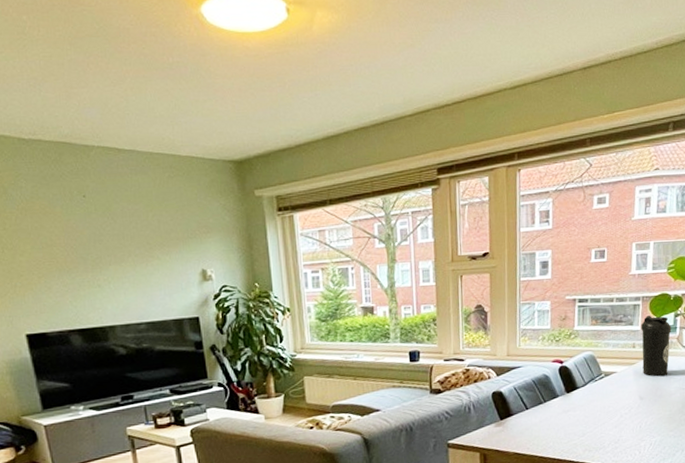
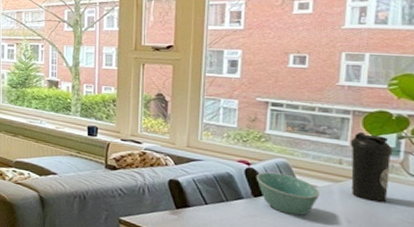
bowl: none [568,366,620,403] -> present [256,172,321,216]

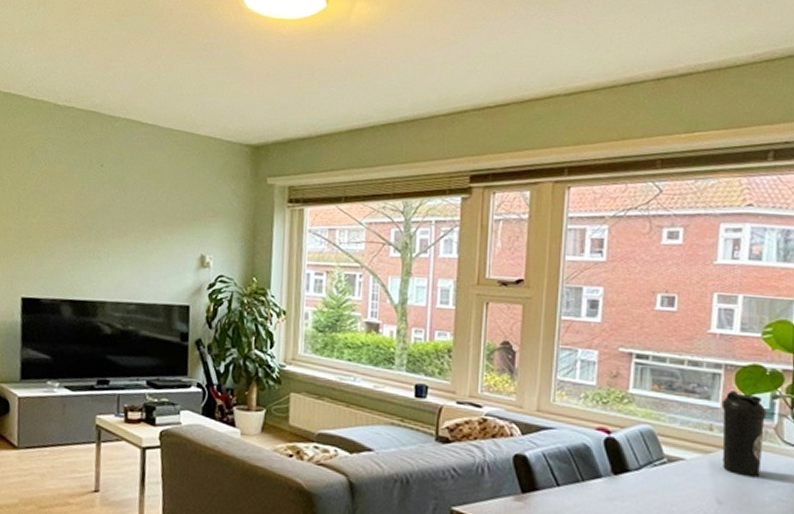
bowl: present [256,172,321,216] -> none [616,442,689,498]

